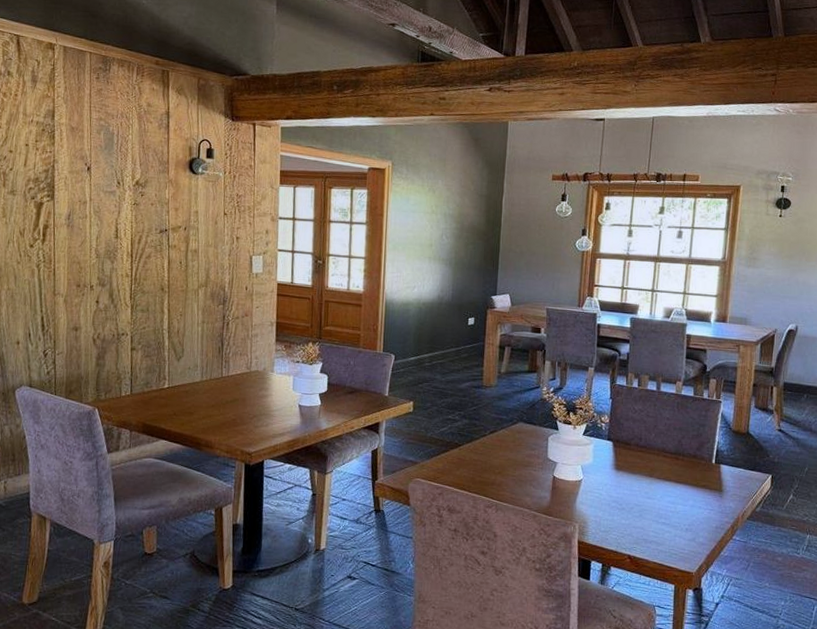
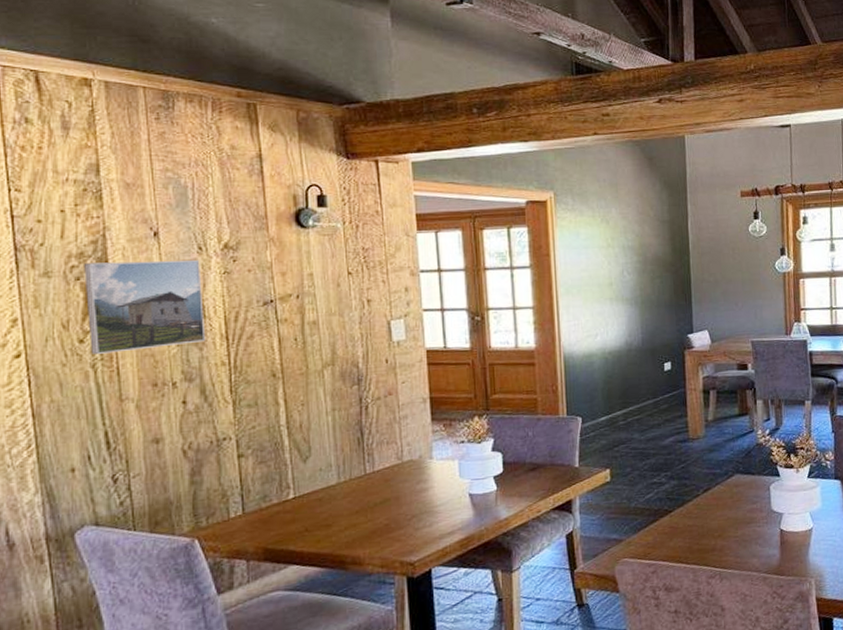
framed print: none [37,187,118,258] -> present [84,260,206,354]

